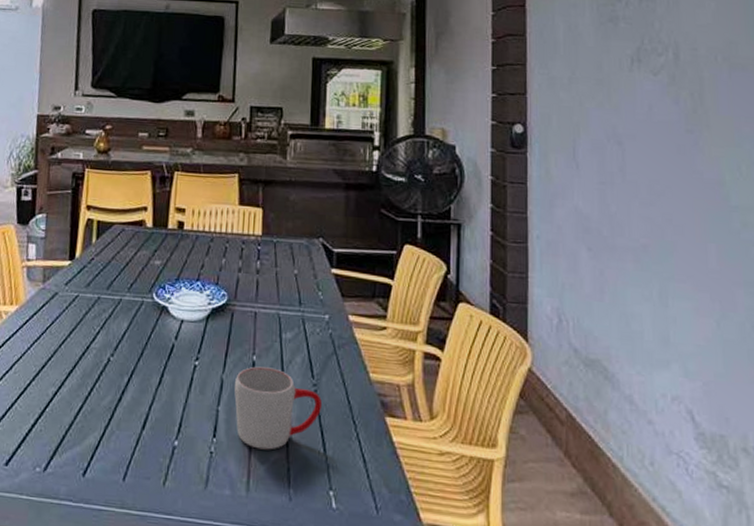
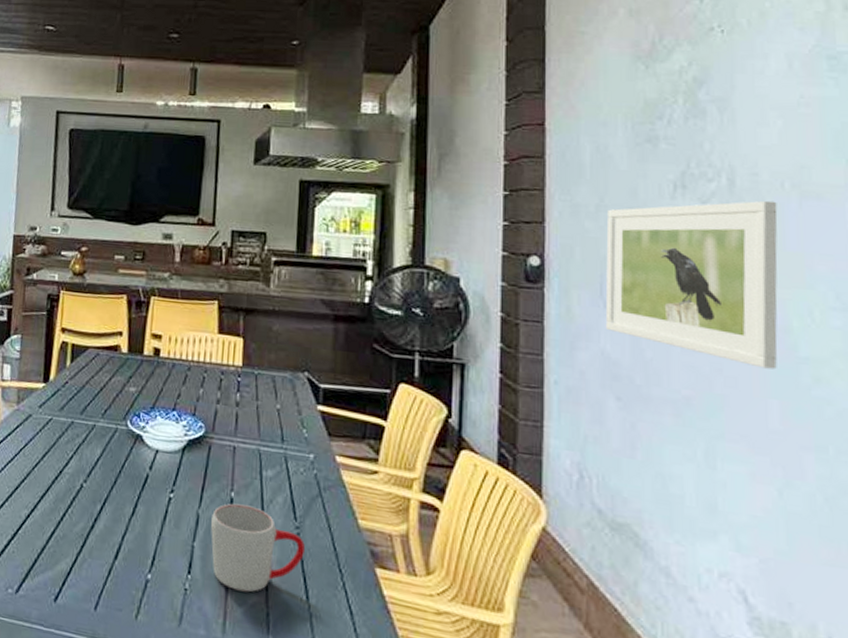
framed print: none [577,72,714,218] -> present [605,200,778,370]

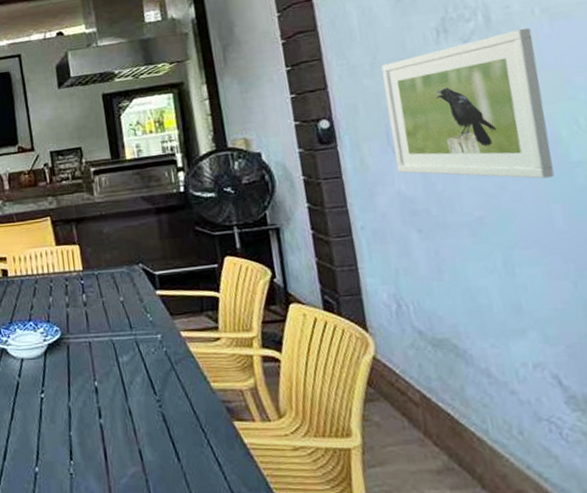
mug: present [211,503,305,592] -> none [81,390,169,466]

